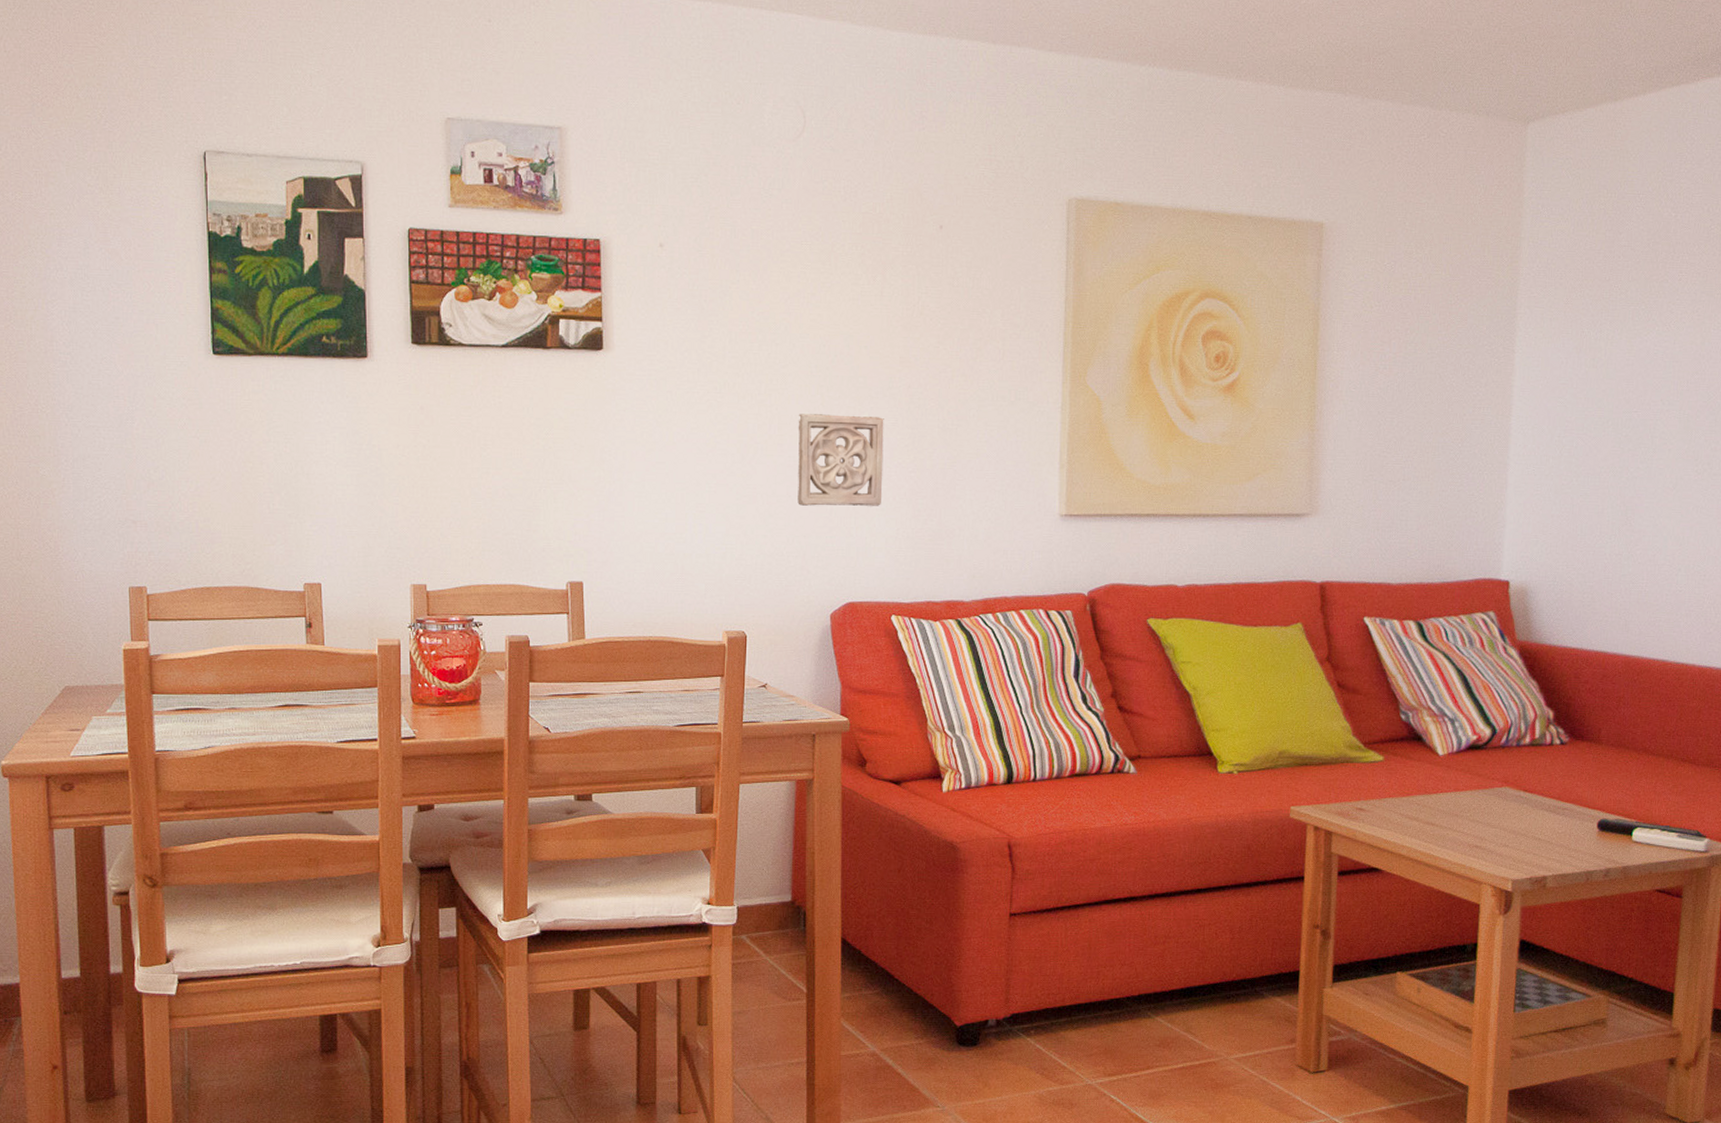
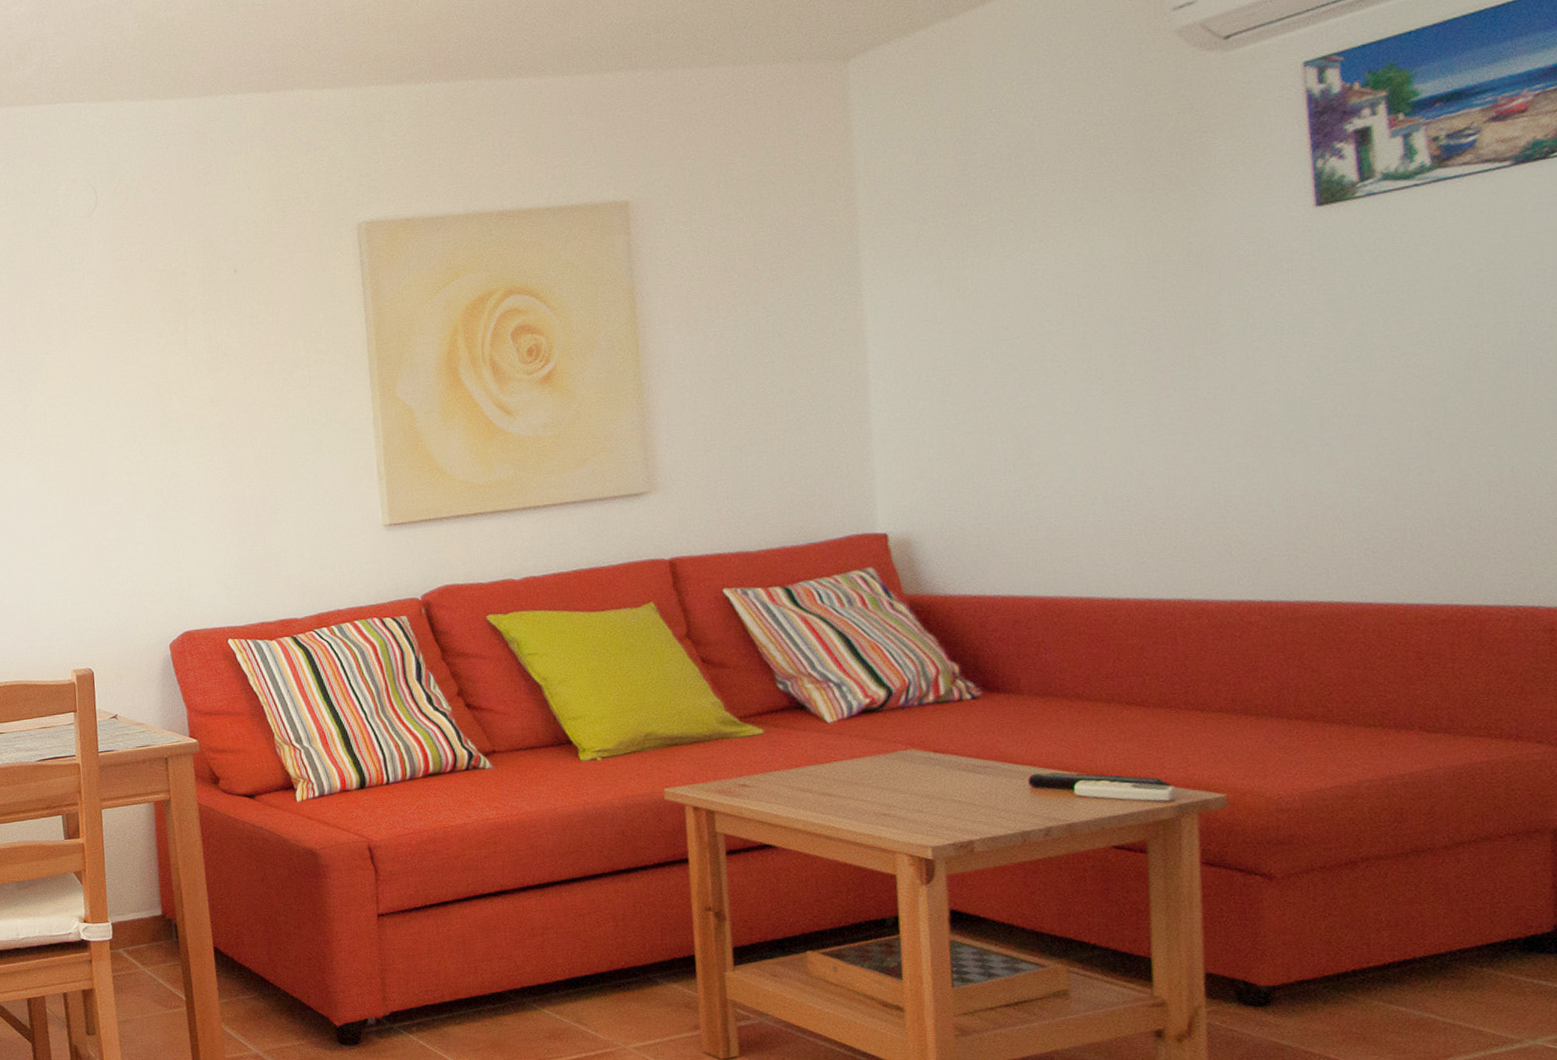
wall ornament: present [798,414,884,507] -> none [120,456,207,547]

